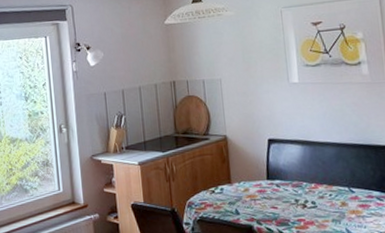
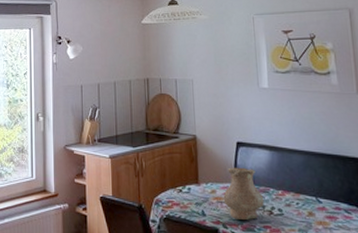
vase: none [256,164,298,216] -> present [223,167,264,221]

